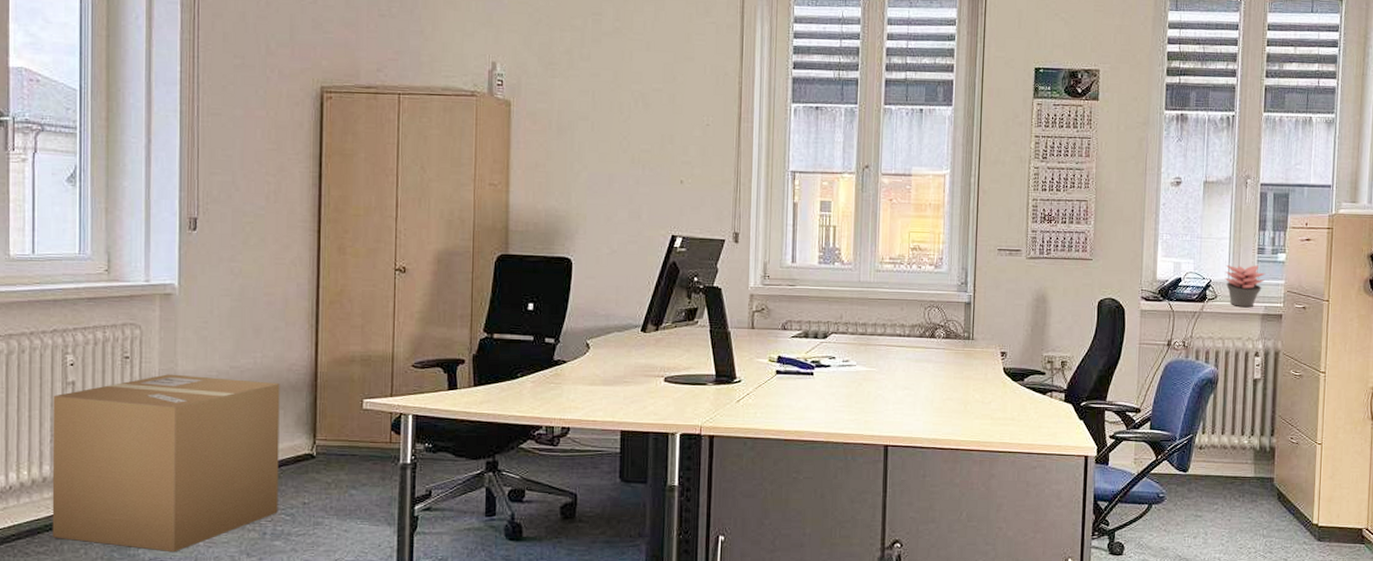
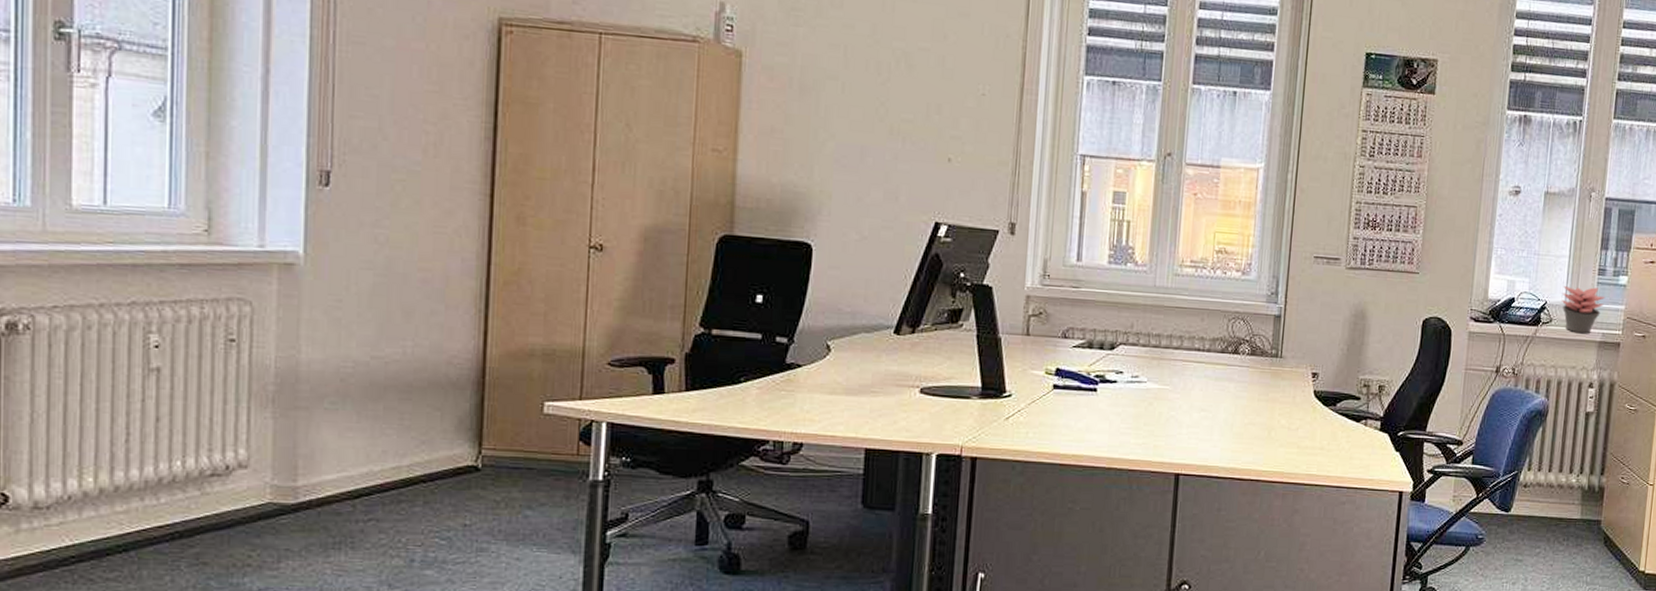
cardboard box: present [52,374,280,553] -> none [126,363,436,582]

